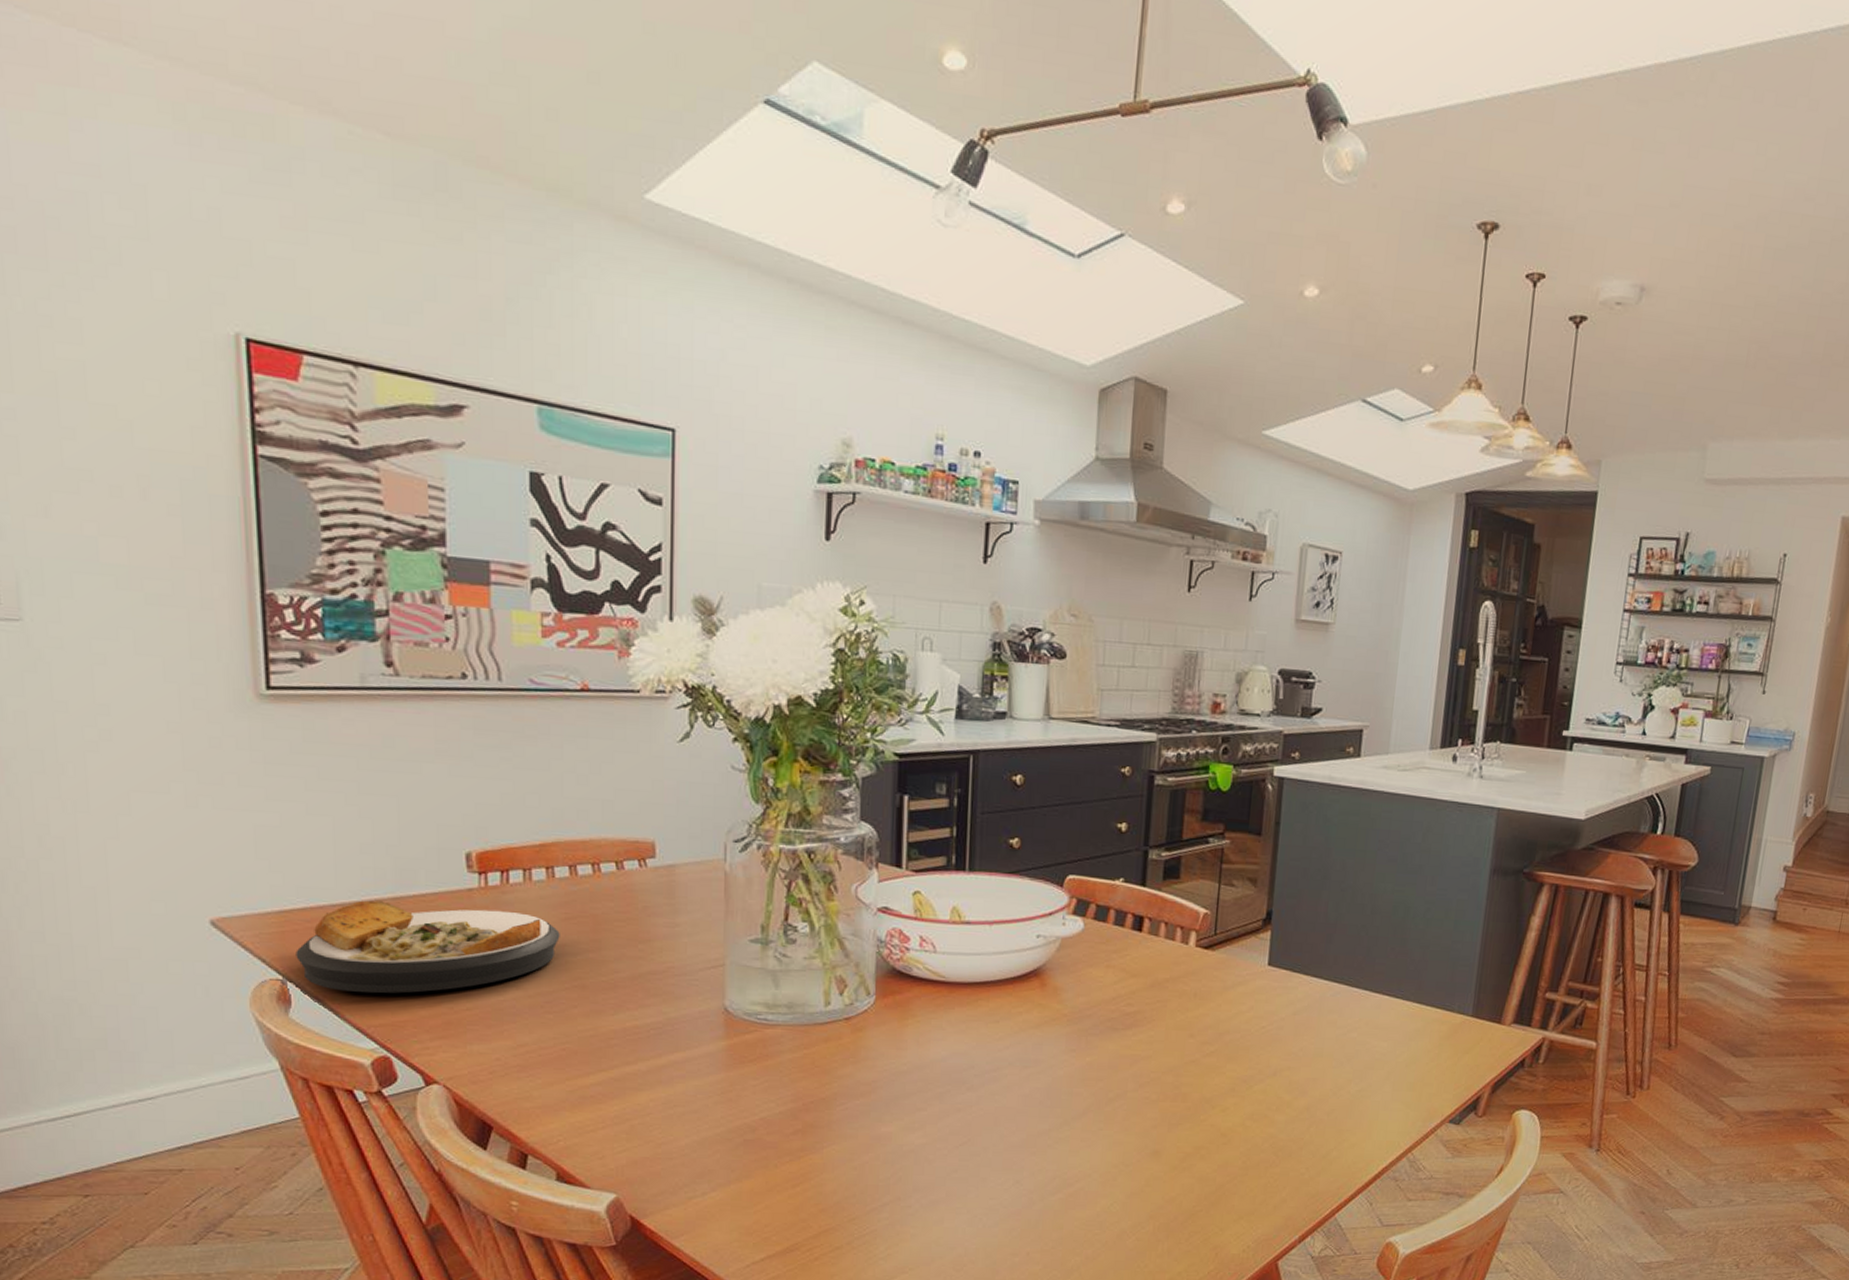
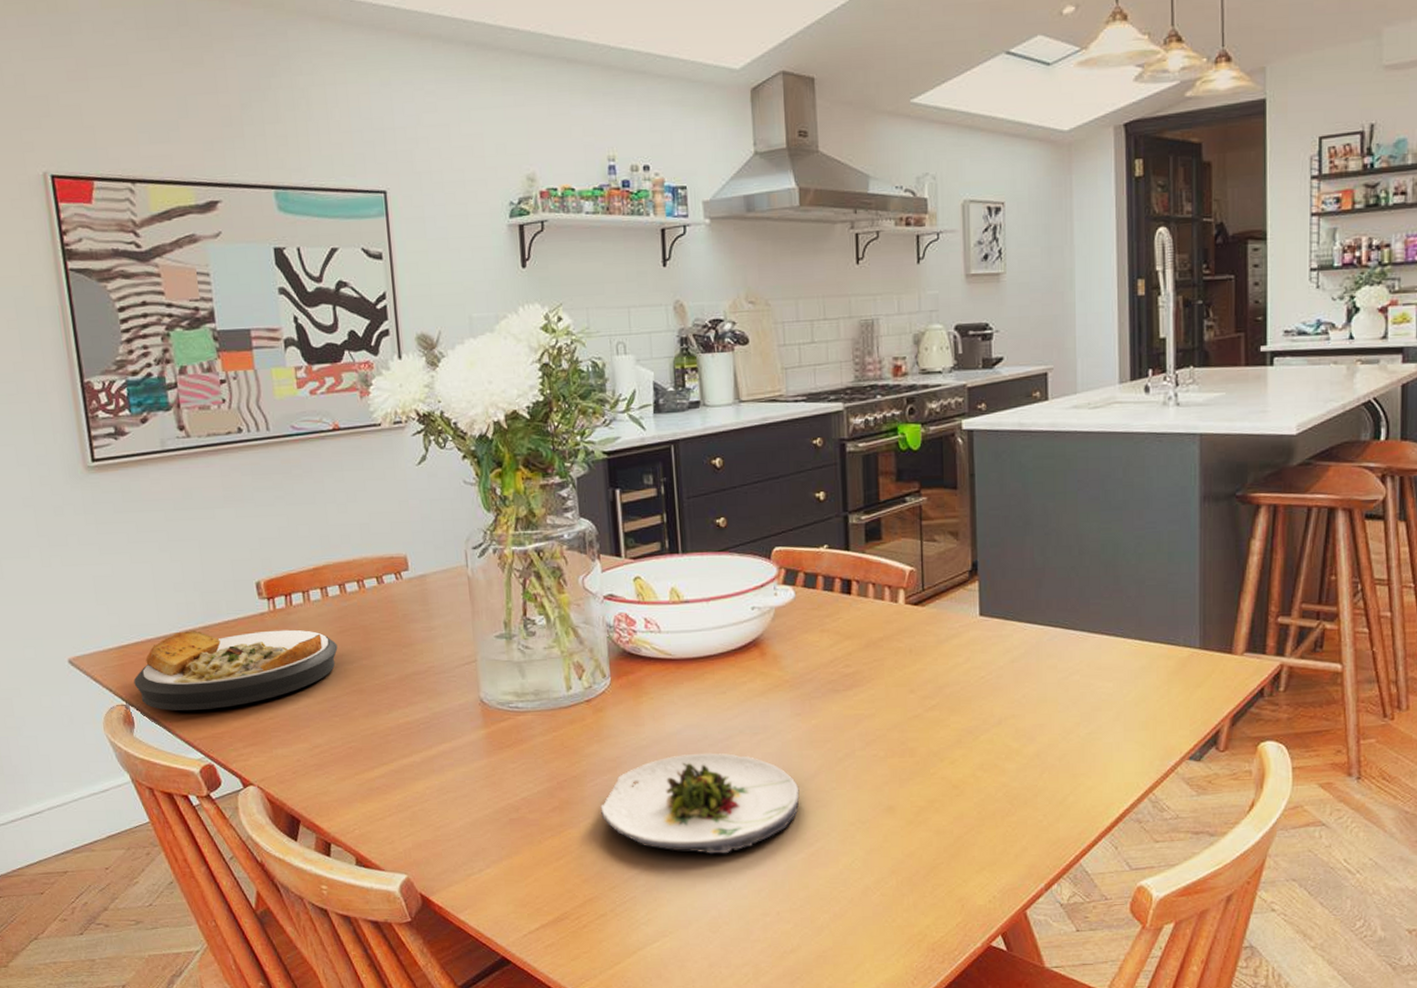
salad plate: none [848,1083,1065,1190] -> present [600,753,800,854]

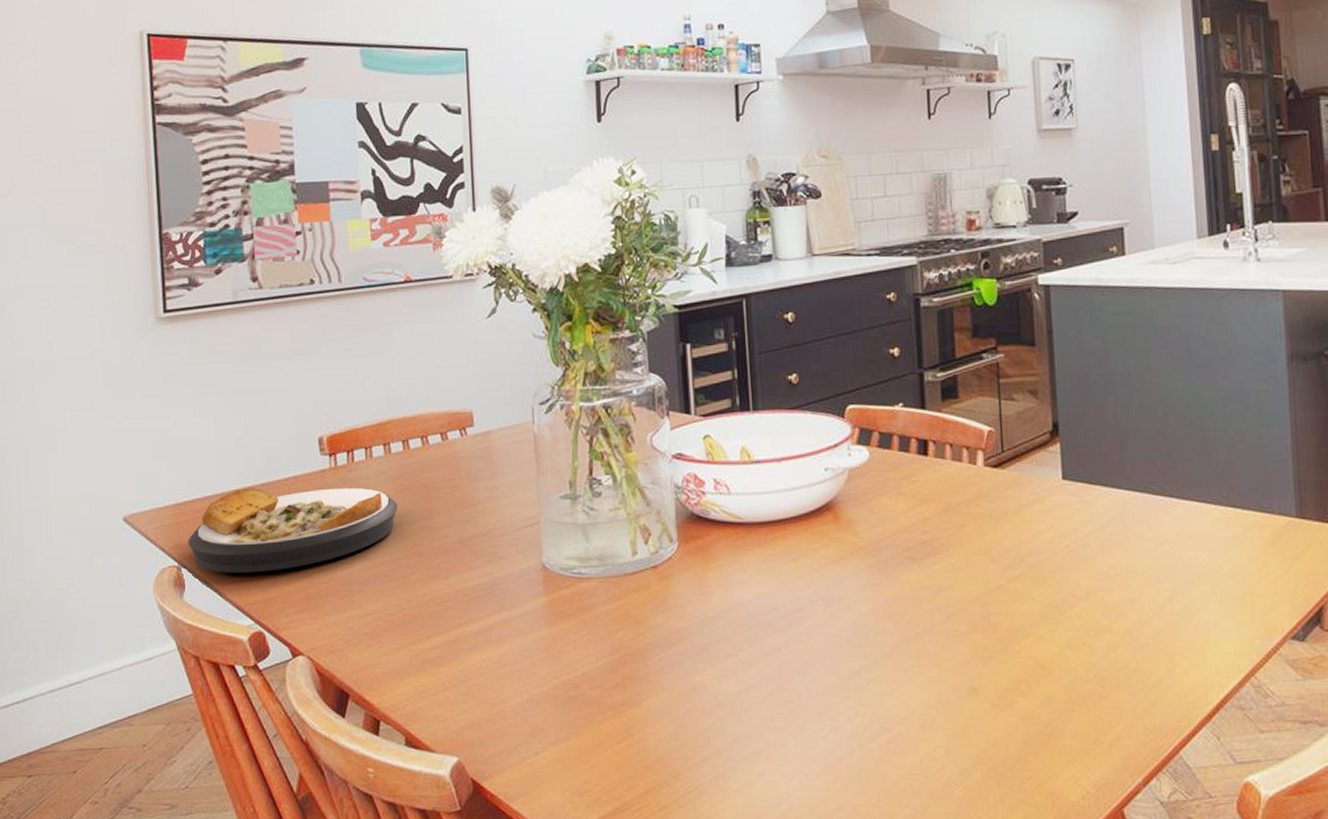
salad plate: present [600,753,800,854] -> none [665,625,876,739]

